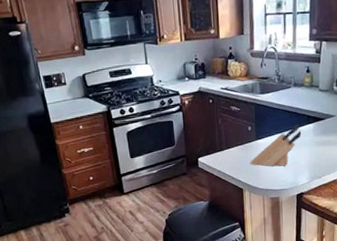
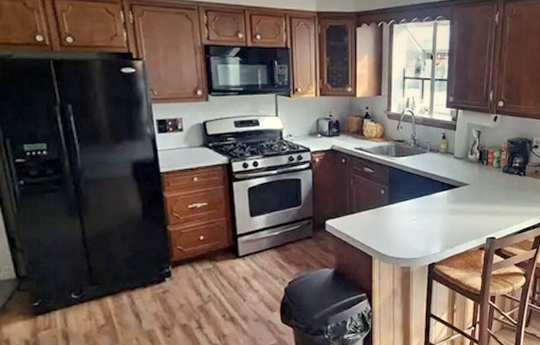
knife block: present [250,124,302,166] -> none [381,191,435,234]

